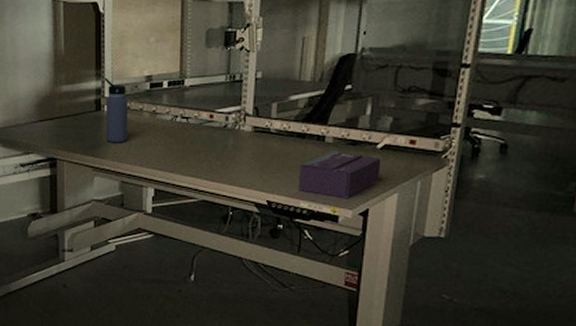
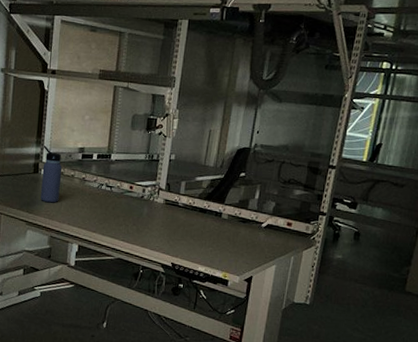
tissue box: present [298,151,381,199] -> none [198,225,265,267]

